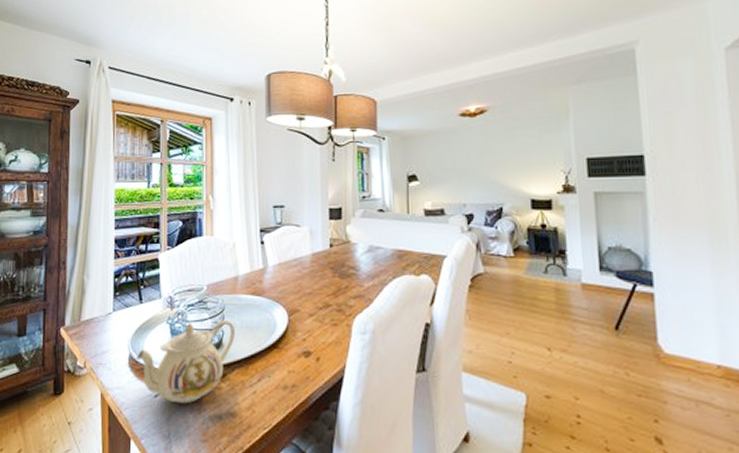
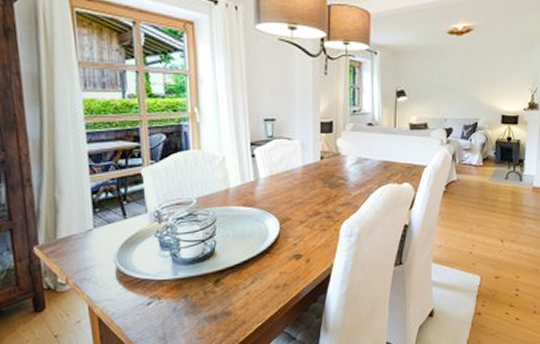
teapot: present [137,319,235,404] -> none [125,230,227,309]

